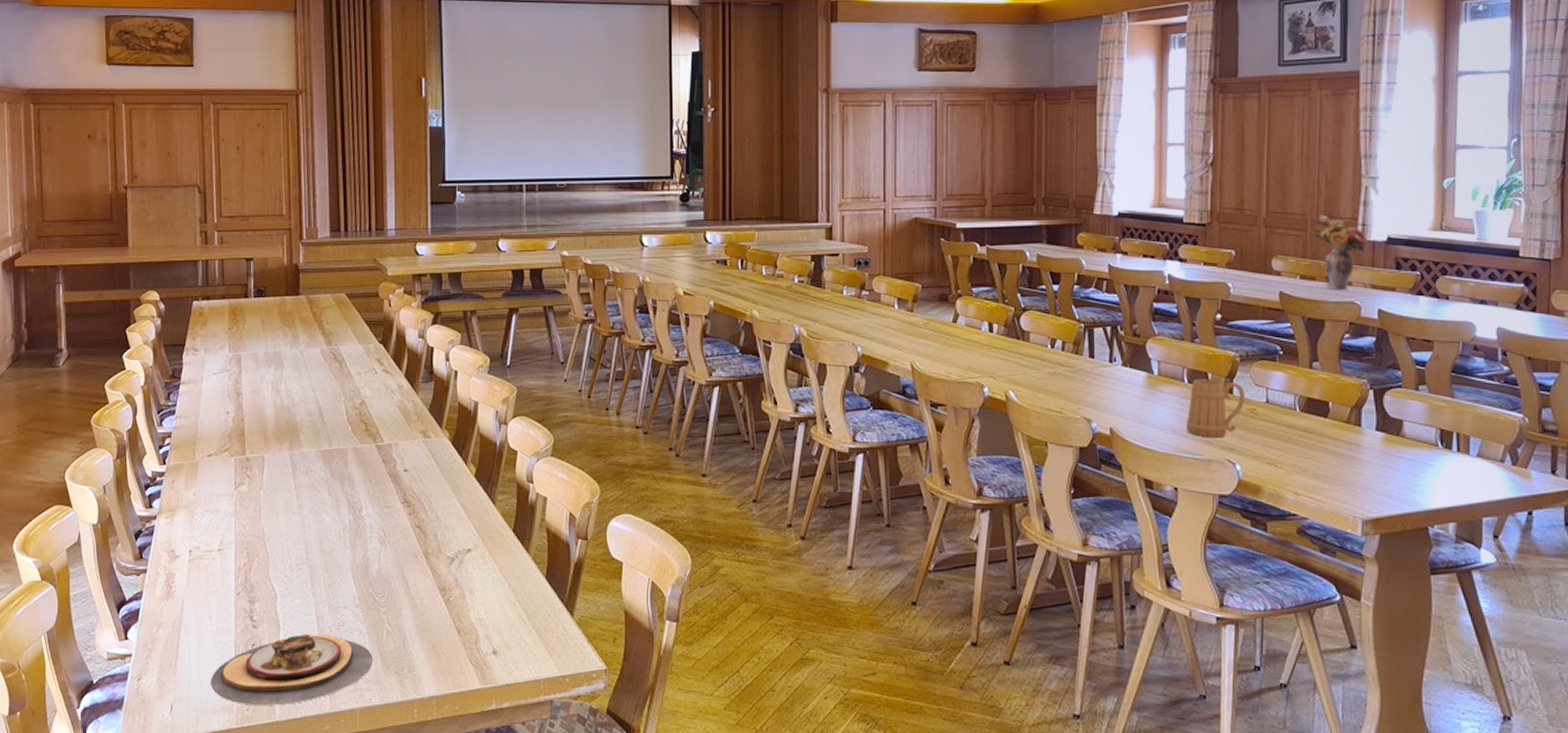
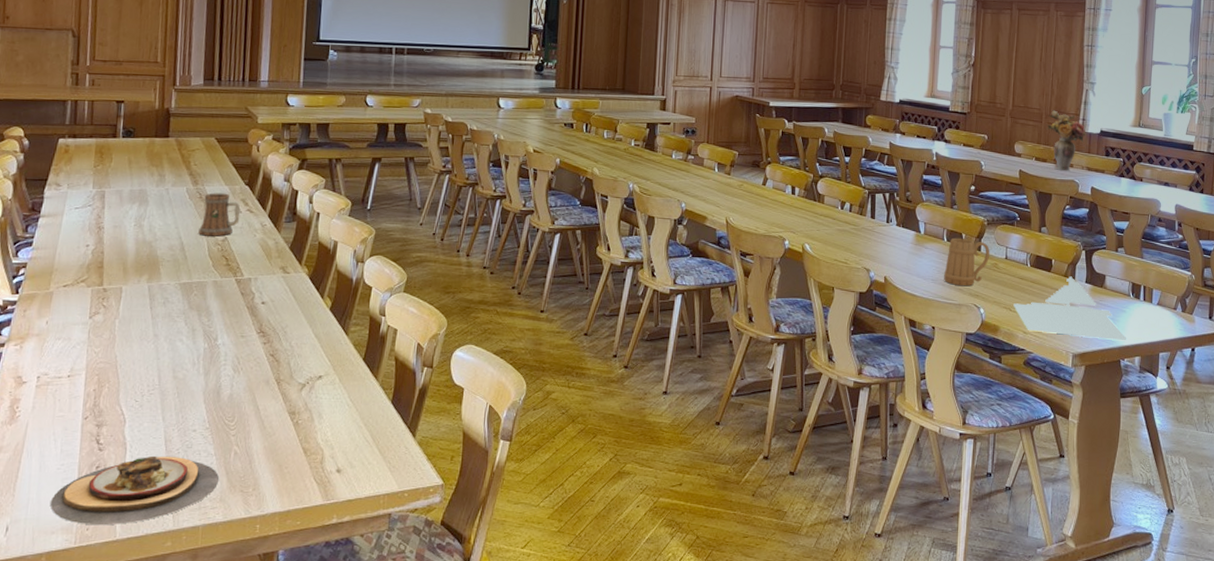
beer mug: none [335,353,376,400] -> present [198,193,241,237]
napkin: none [1279,422,1437,503] -> present [1013,276,1127,341]

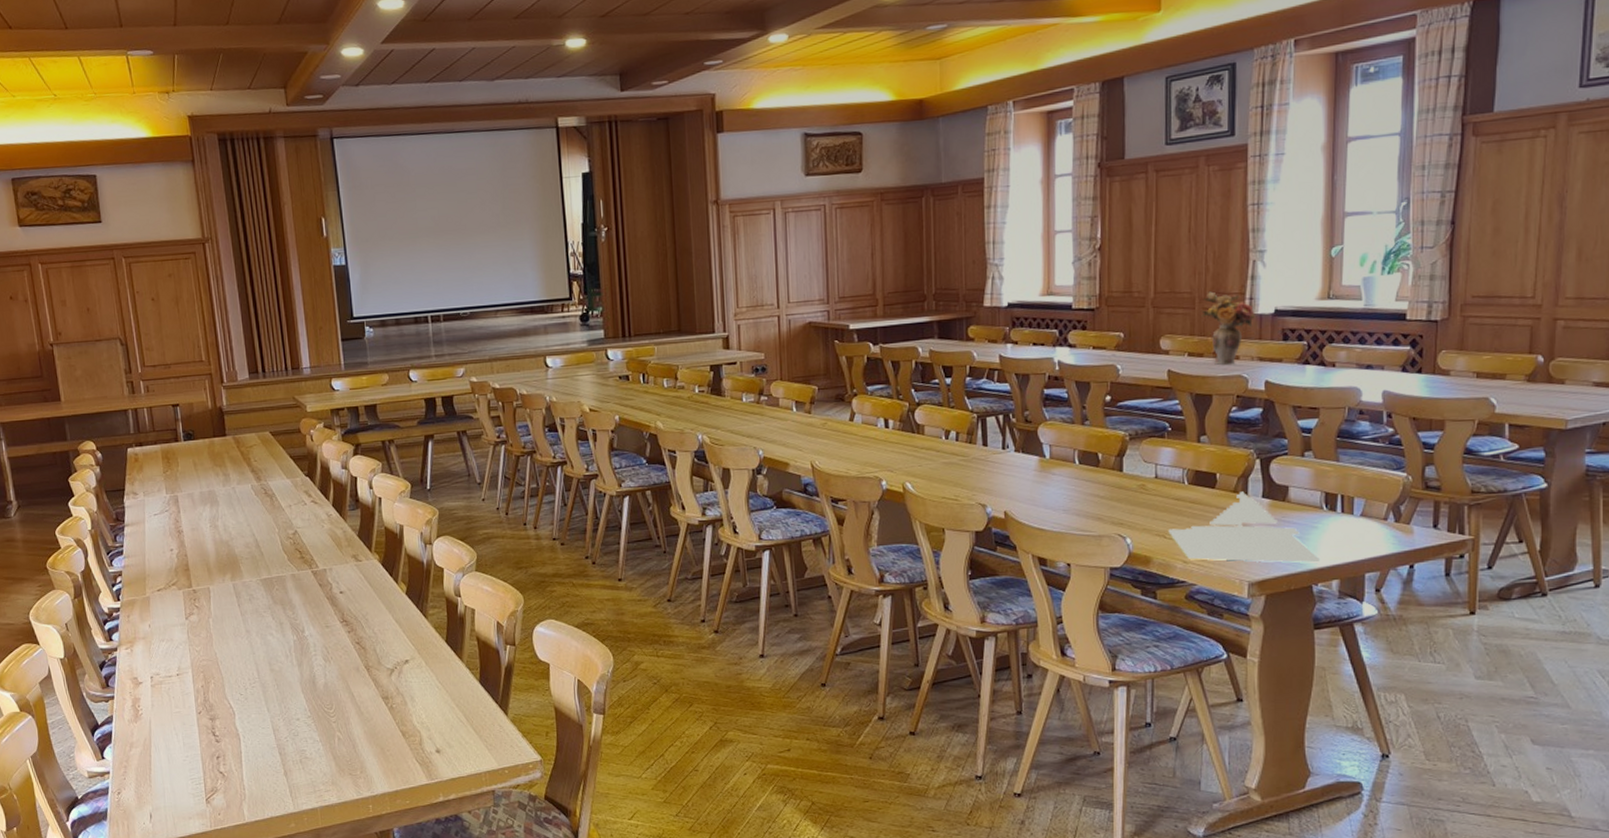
plate: present [51,455,219,526] -> none [183,744,328,810]
beer mug: present [198,193,241,237] -> none [269,486,306,531]
beer mug: present [944,237,990,287] -> none [1078,458,1135,515]

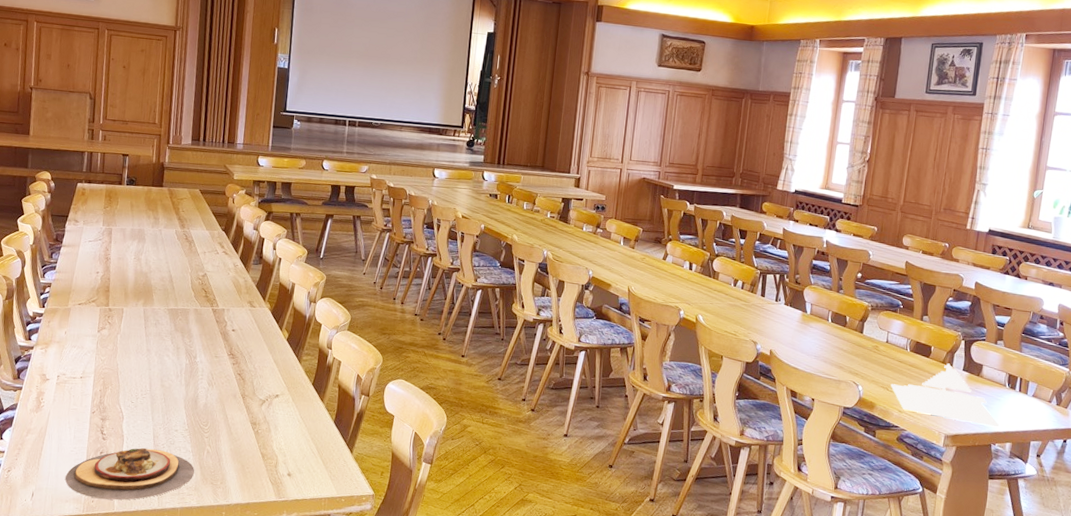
plate: none [183,744,328,810] -> present [65,447,194,500]
flower arrangement: present [1201,291,1256,366] -> none [935,207,974,266]

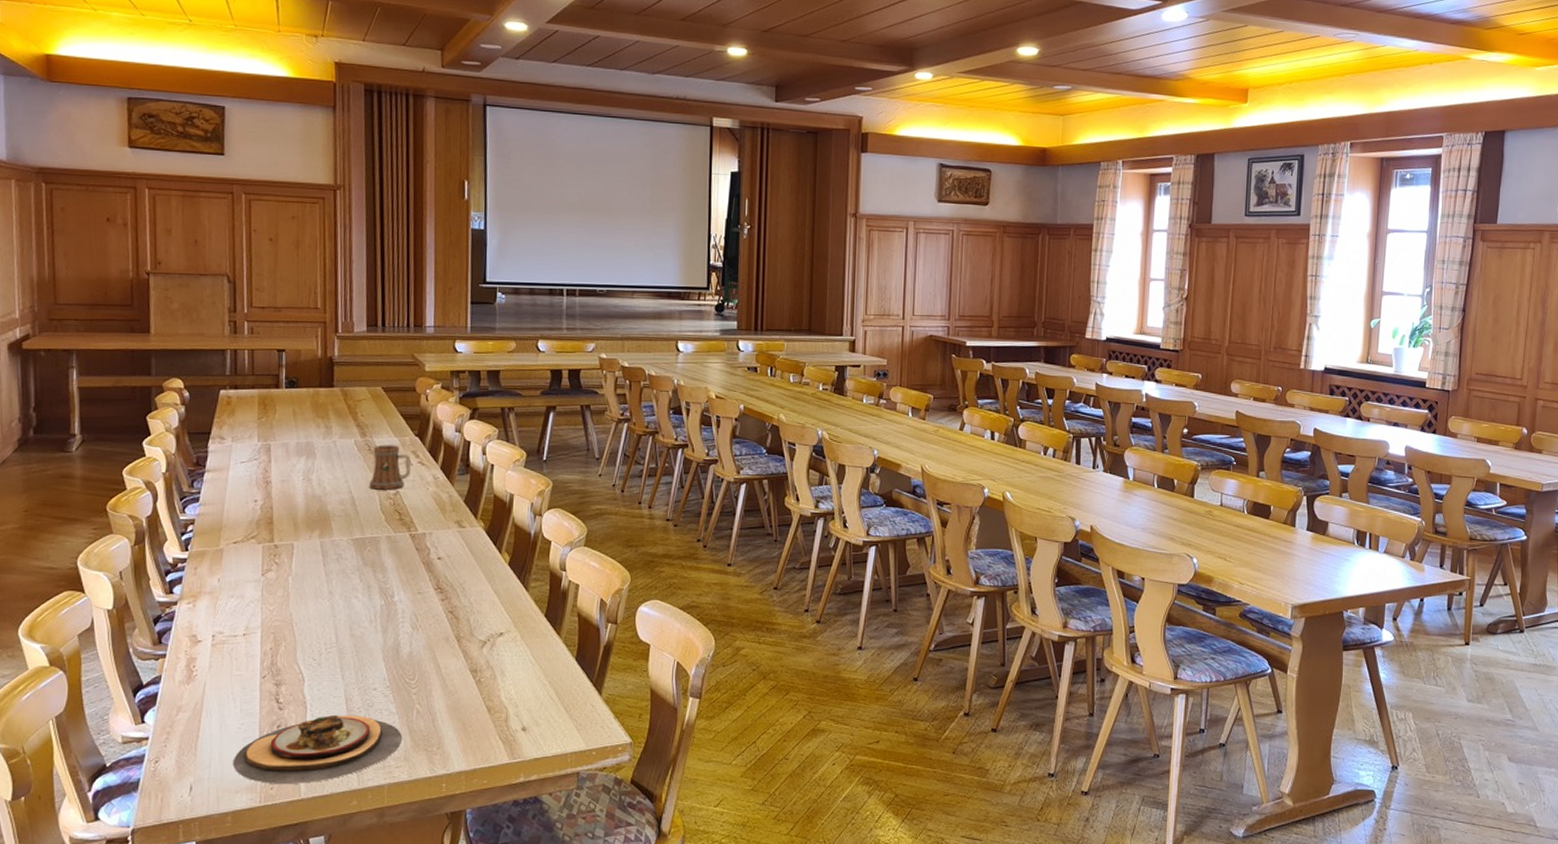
beer mug: none [184,235,218,272] -> present [369,444,412,490]
napkin: present [890,363,1000,428] -> none [1228,523,1351,592]

